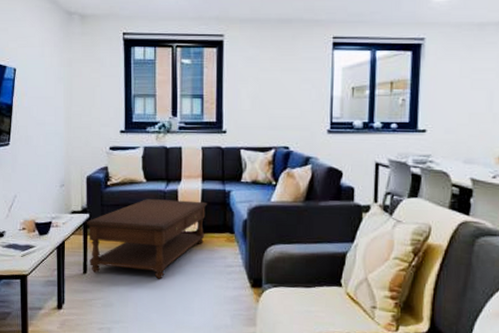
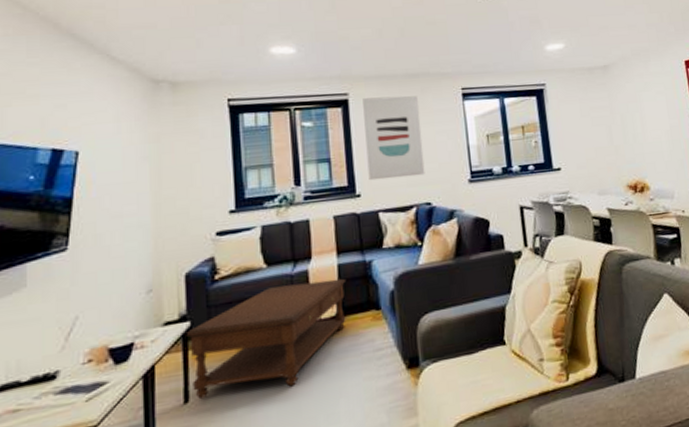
wall art: none [235,40,289,120] -> present [363,96,425,181]

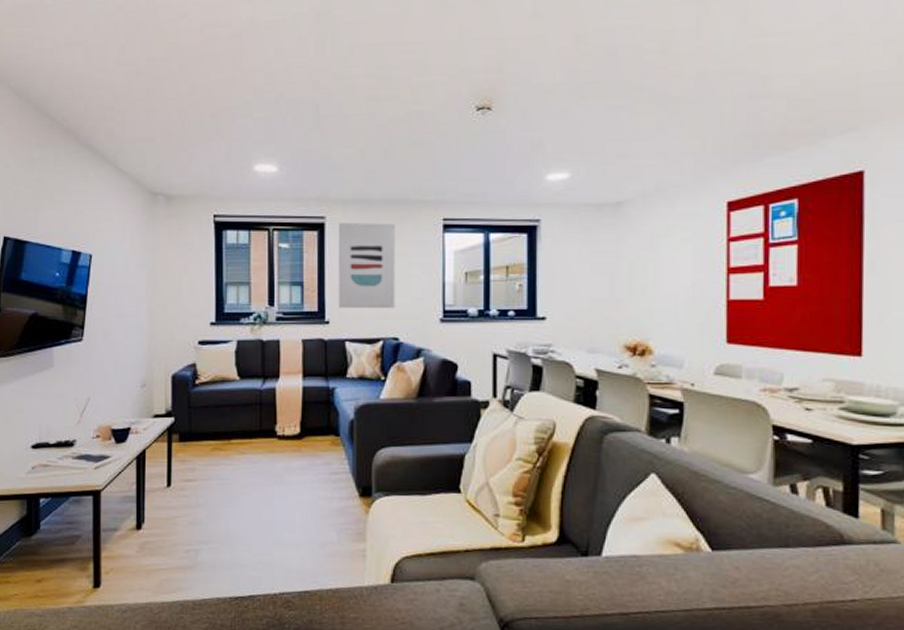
coffee table: present [184,278,347,399] -> none [169,399,310,491]

